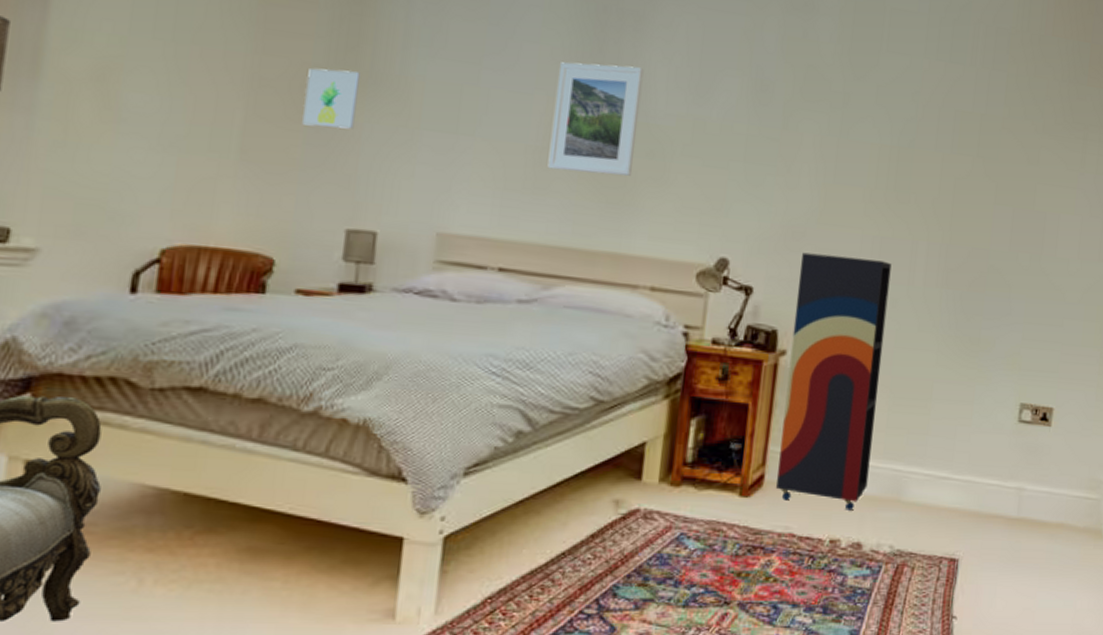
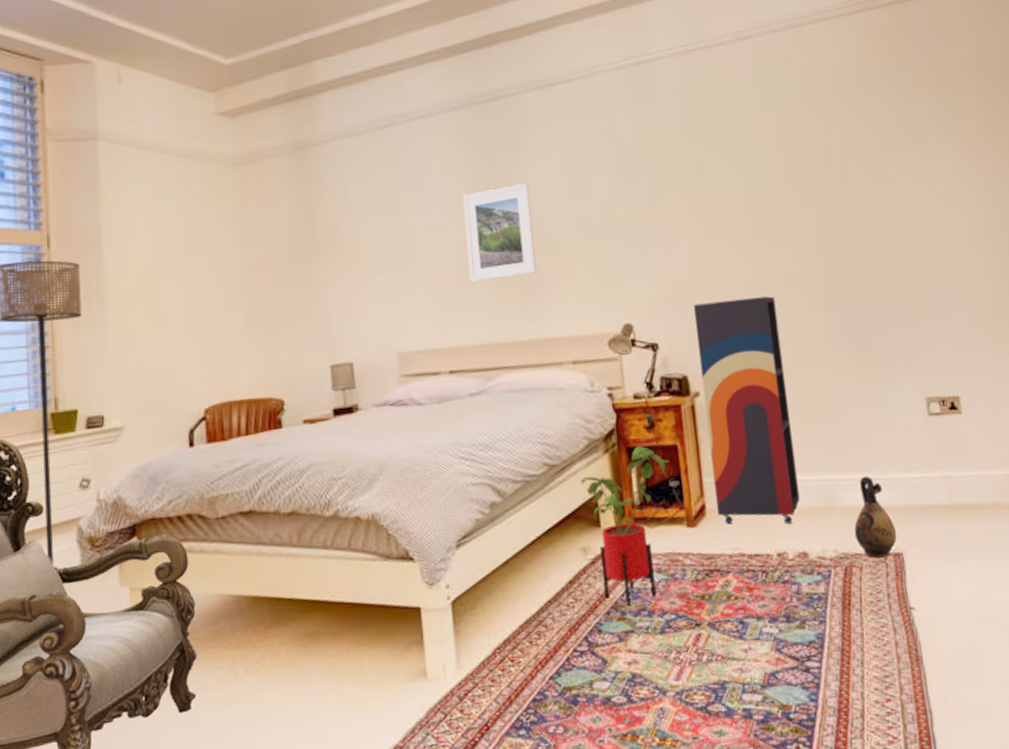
wall art: present [302,68,360,130] -> none [281,242,321,292]
house plant: none [628,397,735,572] -> present [580,446,669,606]
ceramic jug: none [914,473,957,561] -> present [854,475,897,558]

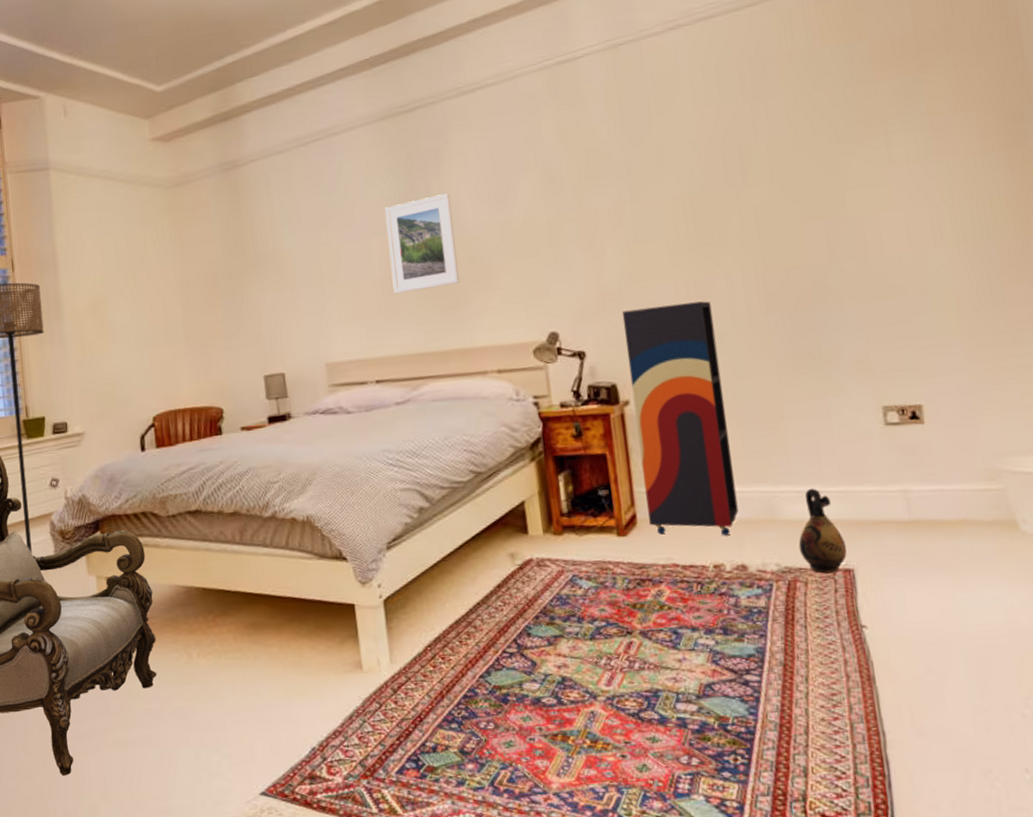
house plant: present [580,446,669,606] -> none [506,454,597,611]

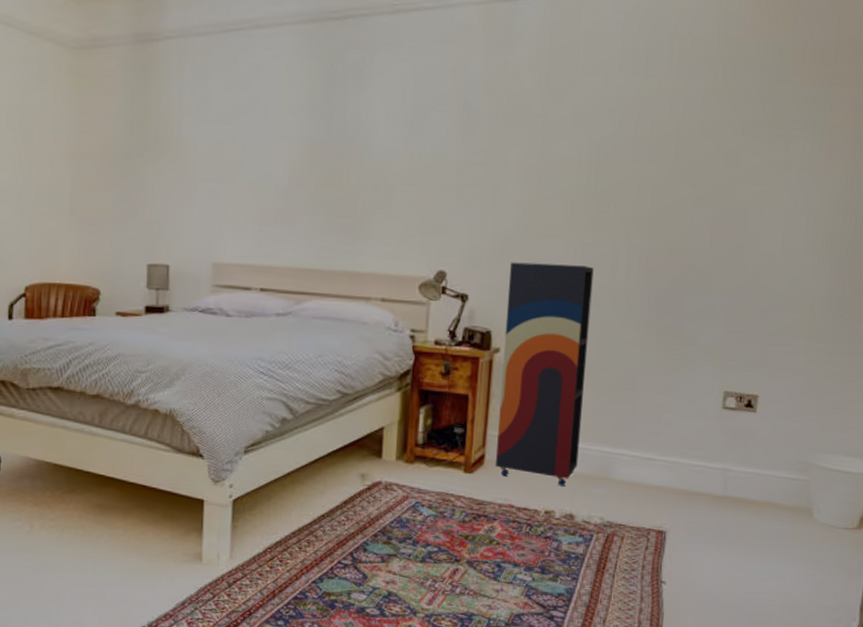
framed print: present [385,193,460,294] -> none [293,112,367,207]
ceramic jug: present [798,488,847,574] -> none [623,455,664,532]

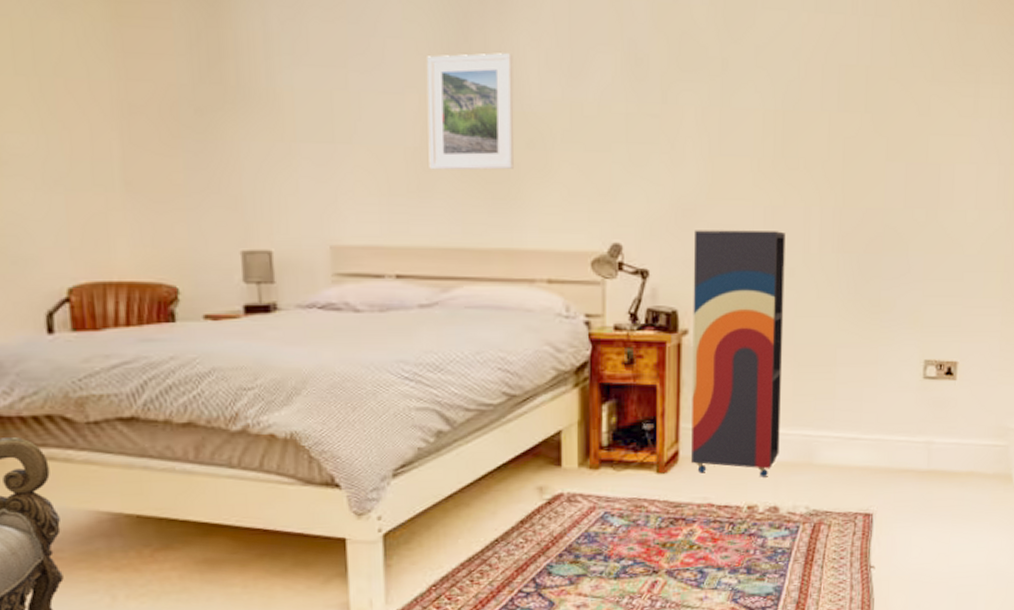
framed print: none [293,112,367,207] -> present [427,53,514,170]

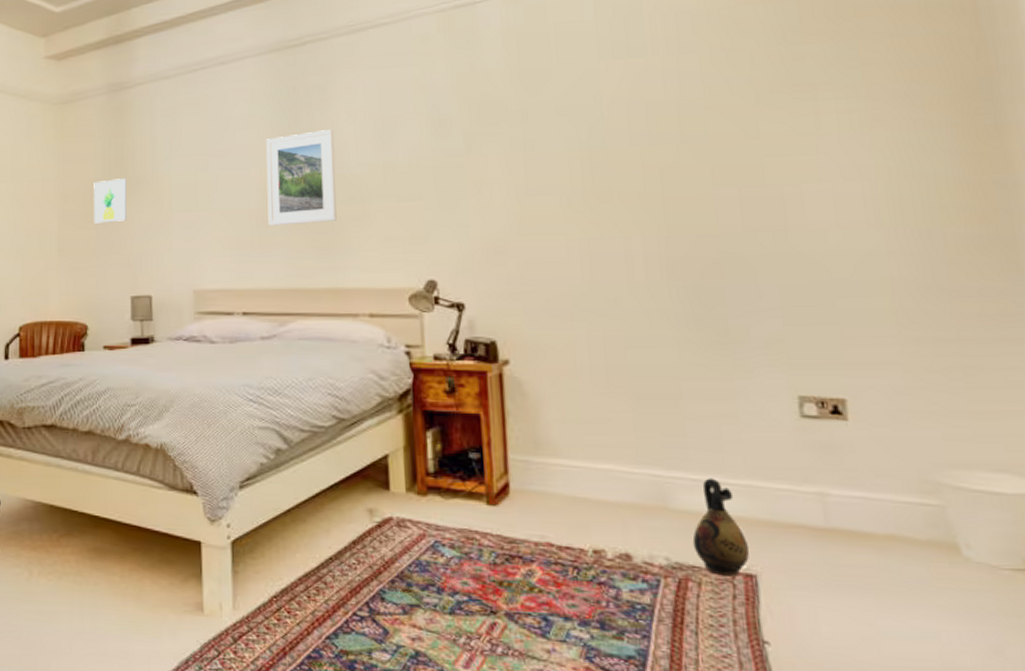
wall art: none [175,88,231,150] -> present [94,178,127,224]
shelving unit: present [690,230,786,478] -> none [507,262,625,519]
ceramic jug: none [828,434,870,517] -> present [692,478,749,576]

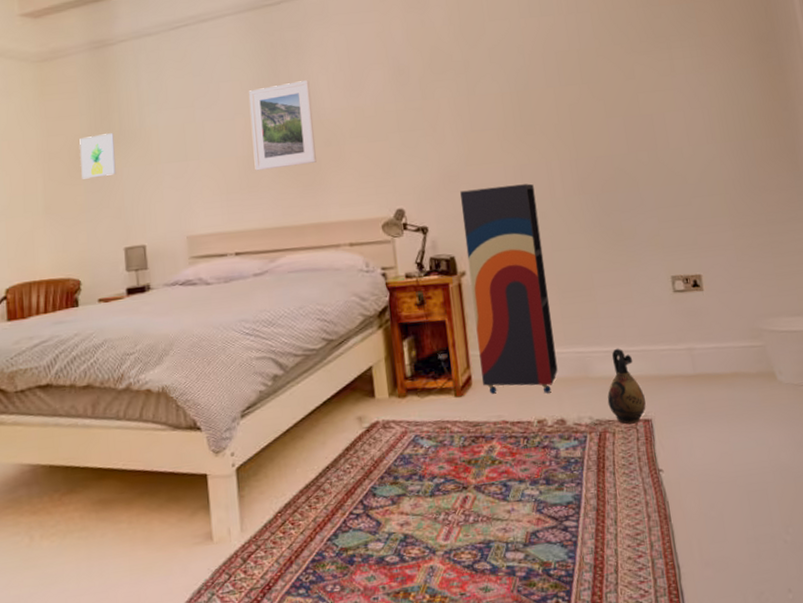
shelving unit: none [507,262,625,519] -> present [460,183,558,394]

